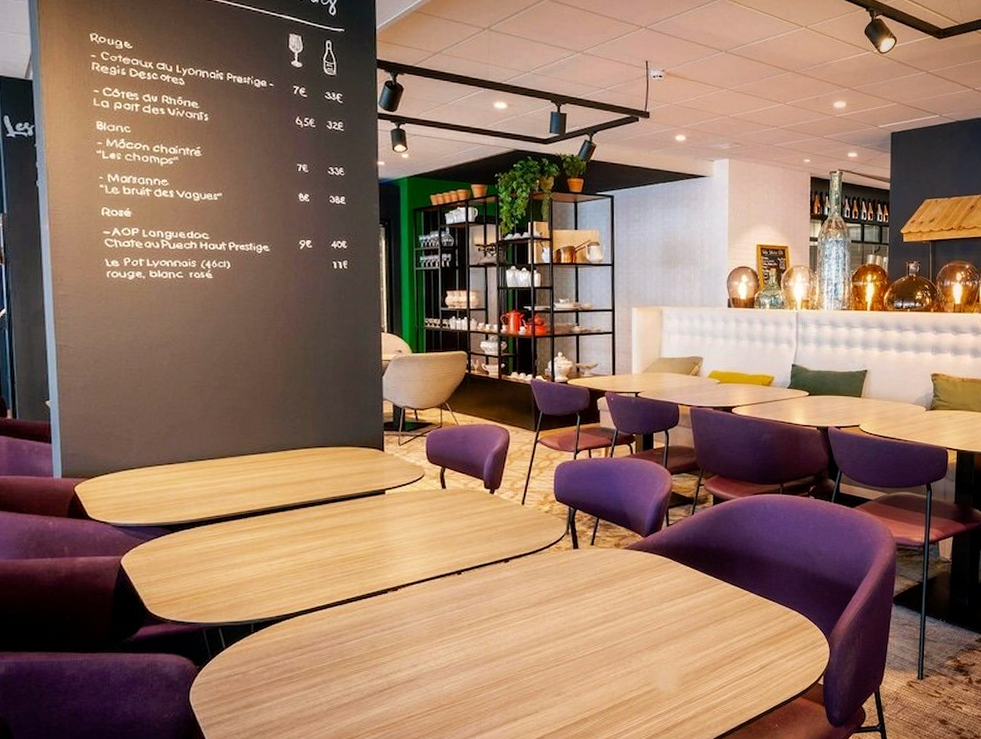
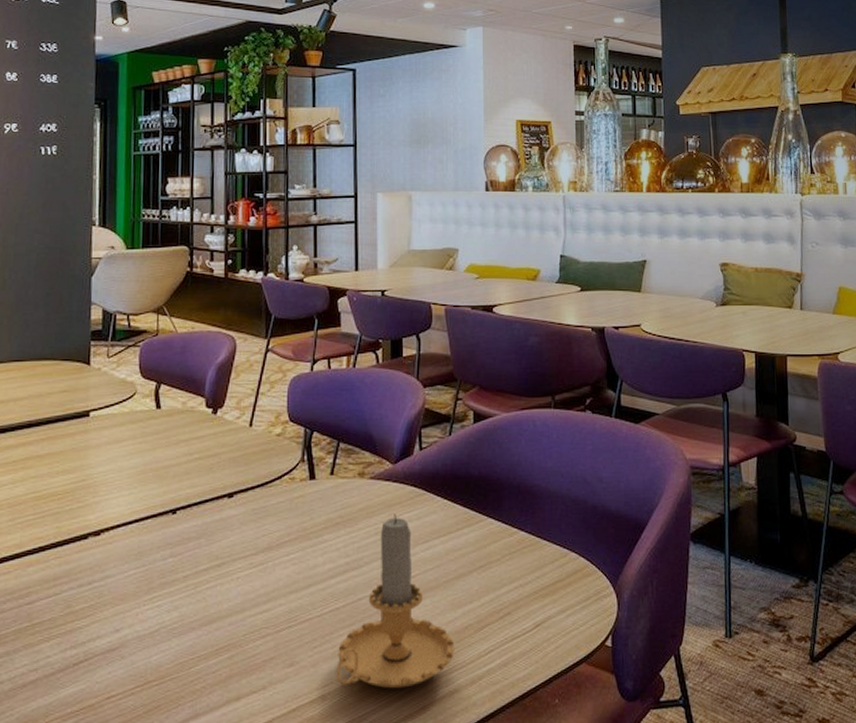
candle: none [596,577,694,714] -> present [336,514,454,689]

